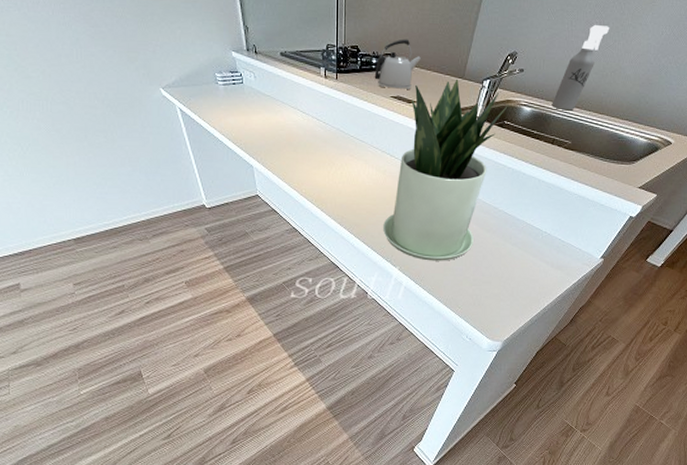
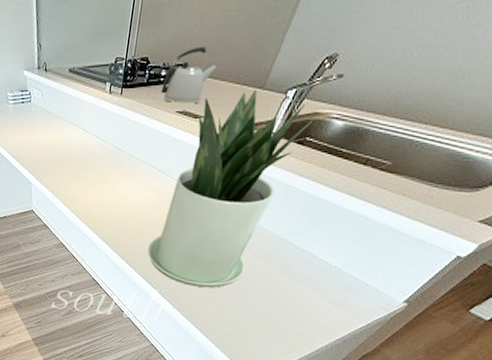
spray bottle: present [551,24,610,111] -> none [373,10,482,124]

